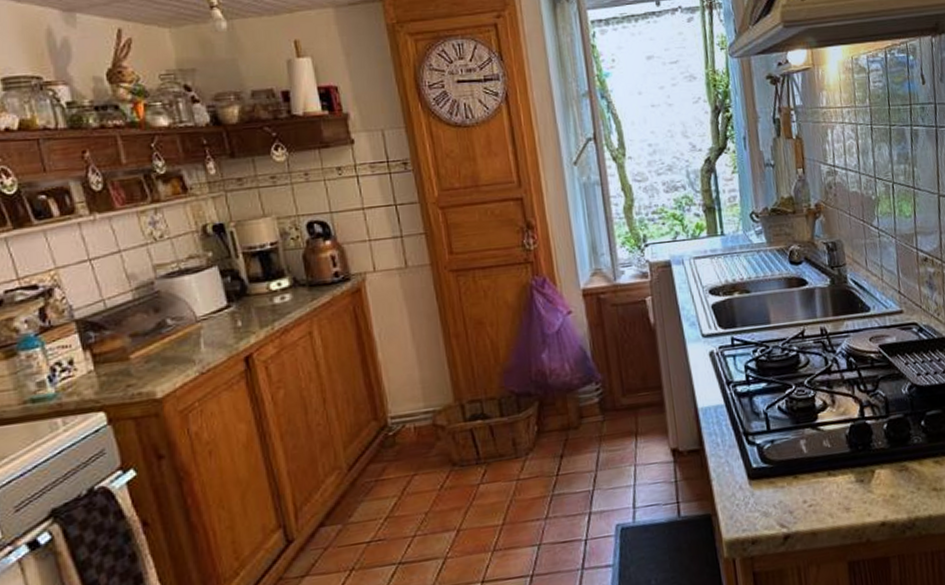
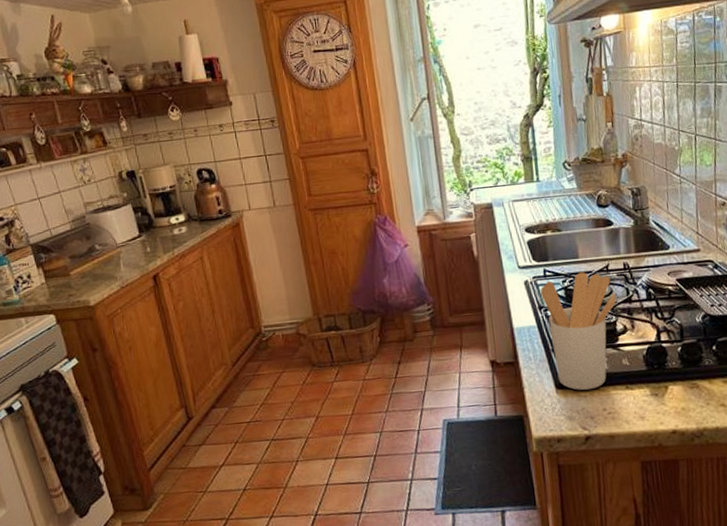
utensil holder: none [727,340,814,480] -> present [540,272,616,390]

